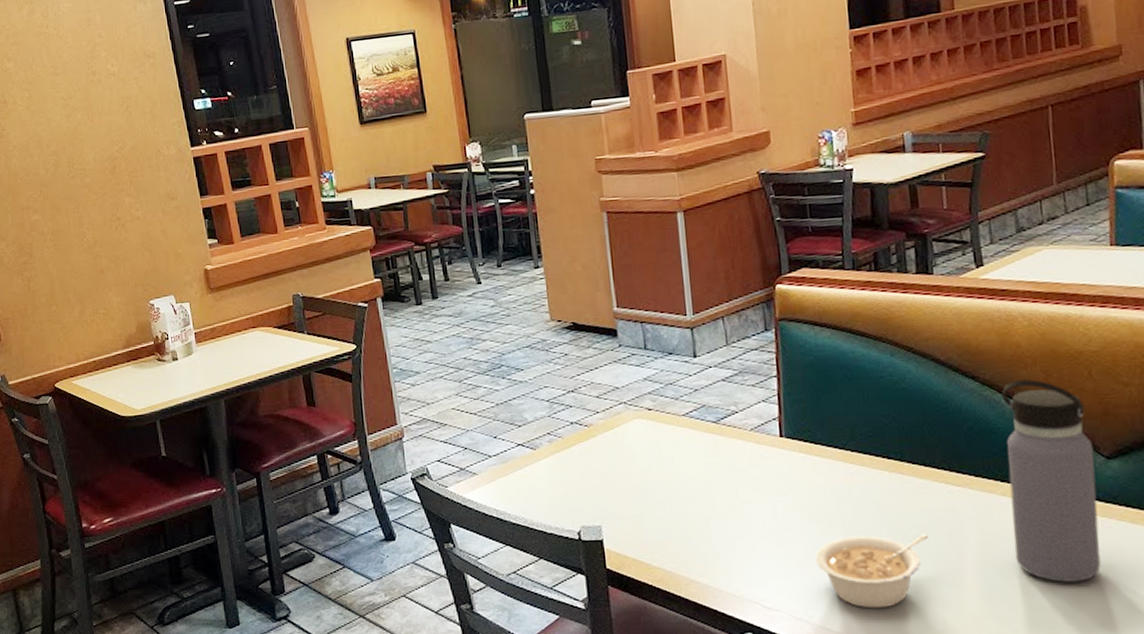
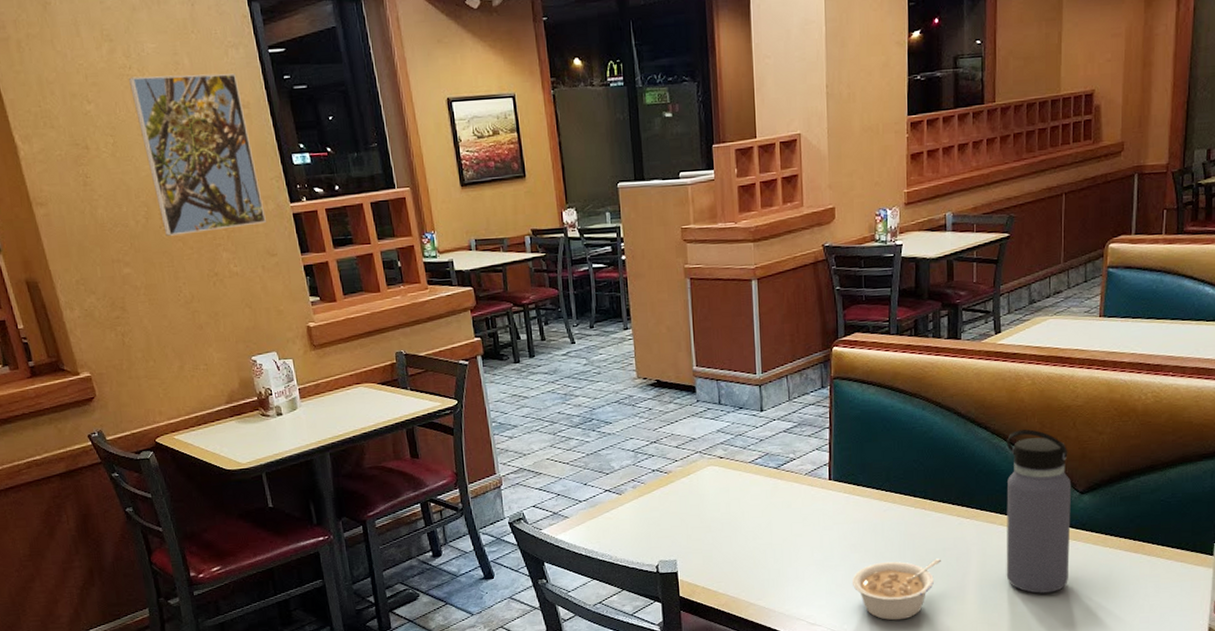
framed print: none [45,26,167,183] -> present [128,73,266,236]

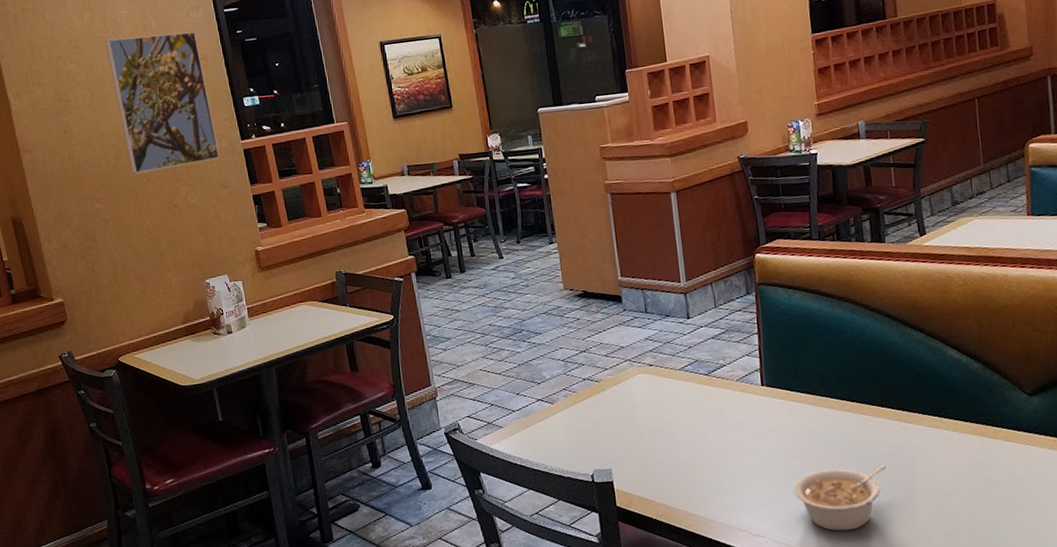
water bottle: present [1006,429,1071,594] -> none [943,330,1026,502]

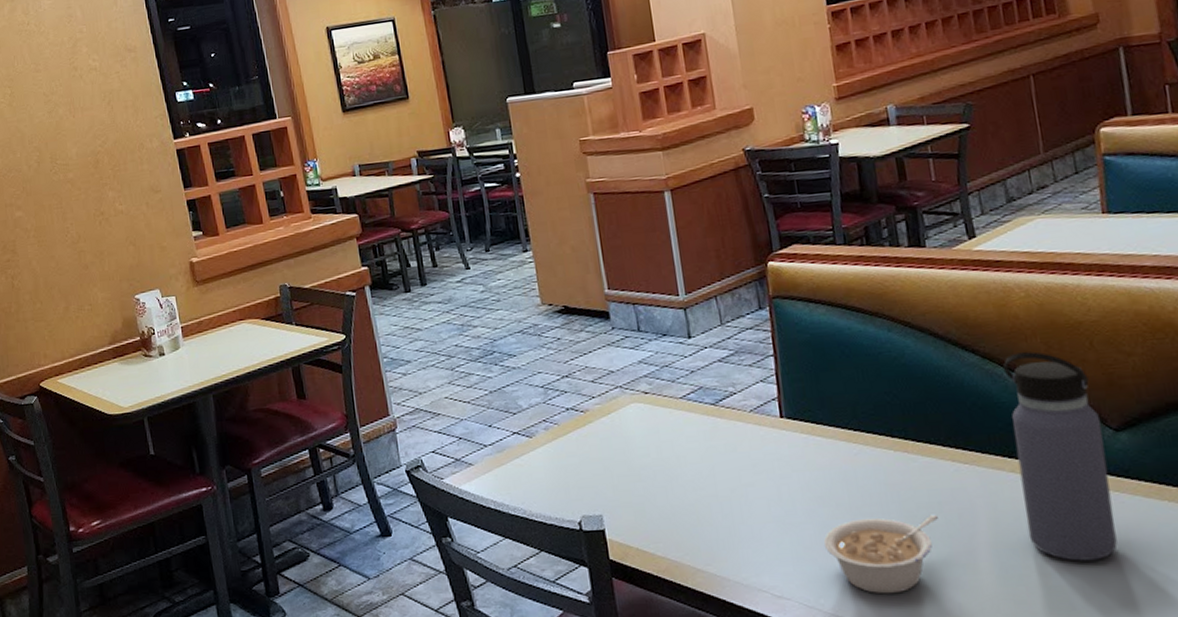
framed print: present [104,31,220,174] -> none [26,21,151,179]
water bottle: none [943,330,1026,502] -> present [1003,352,1118,561]

